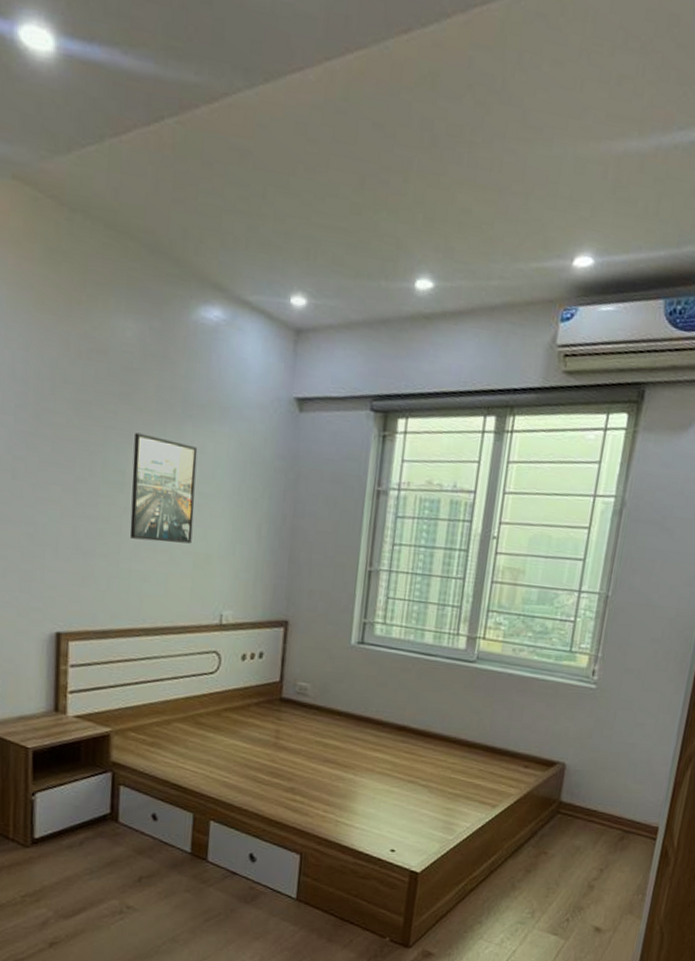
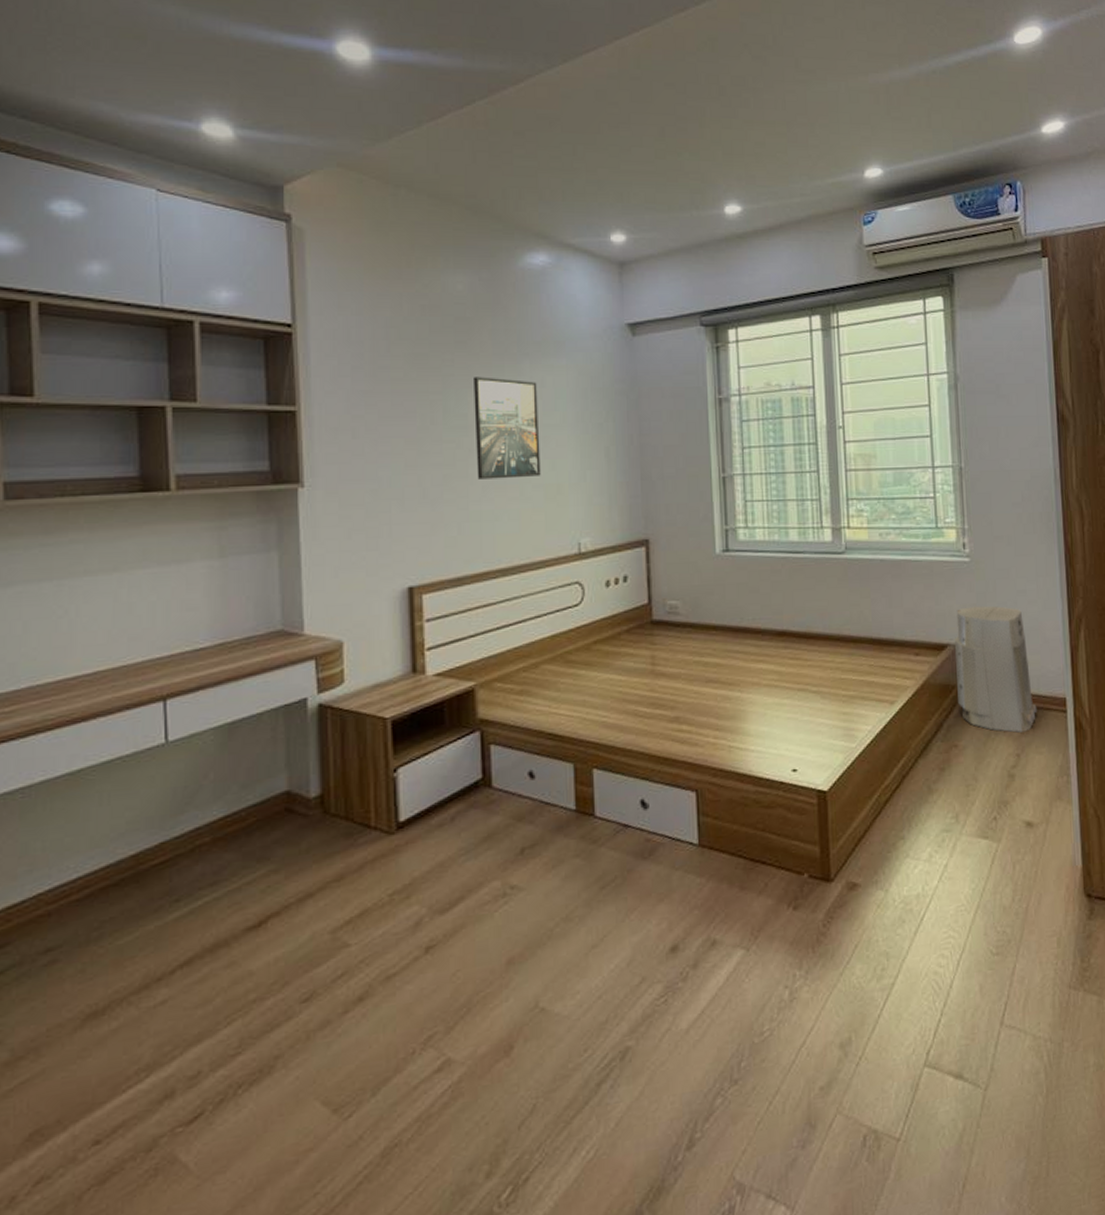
air purifier: none [555,731,636,852] -> present [955,606,1037,734]

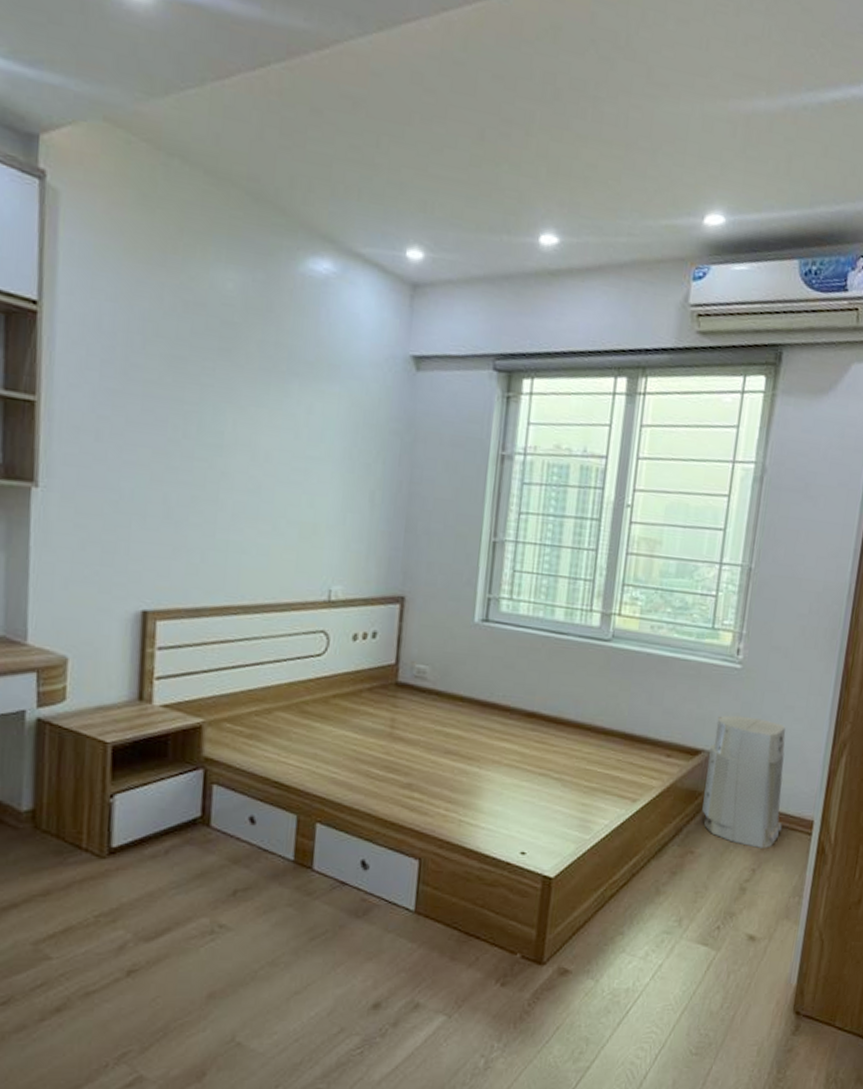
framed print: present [474,377,541,479] -> none [227,391,305,512]

